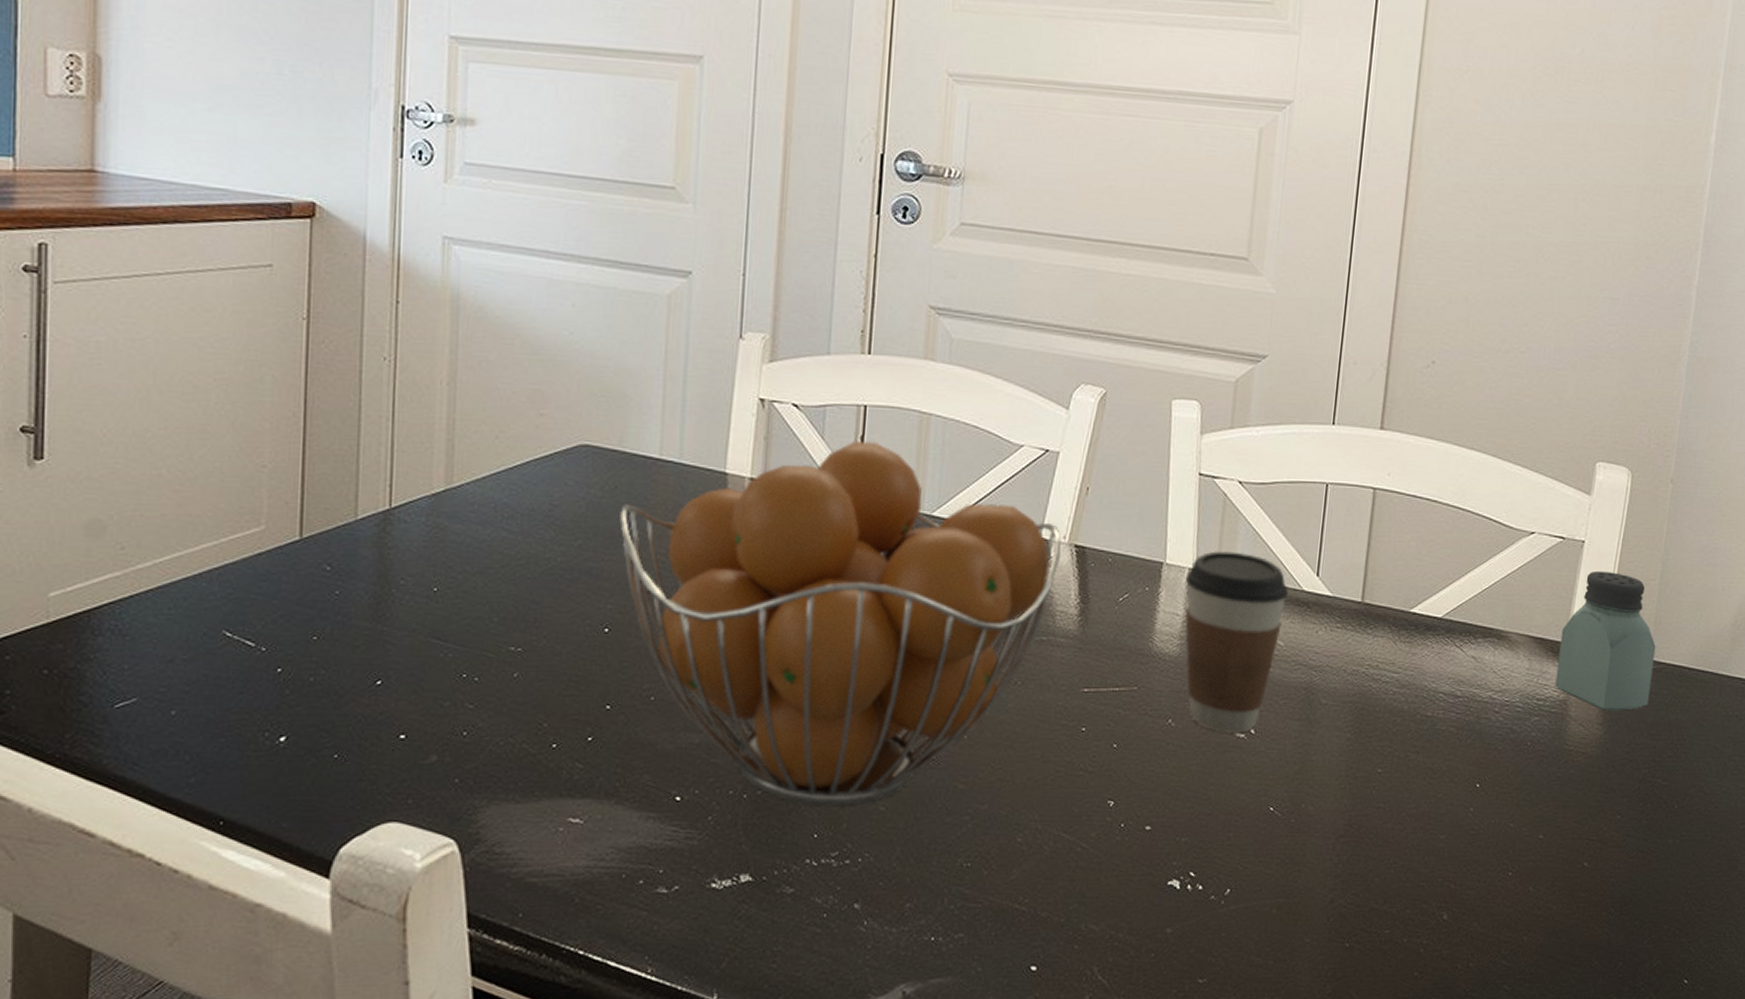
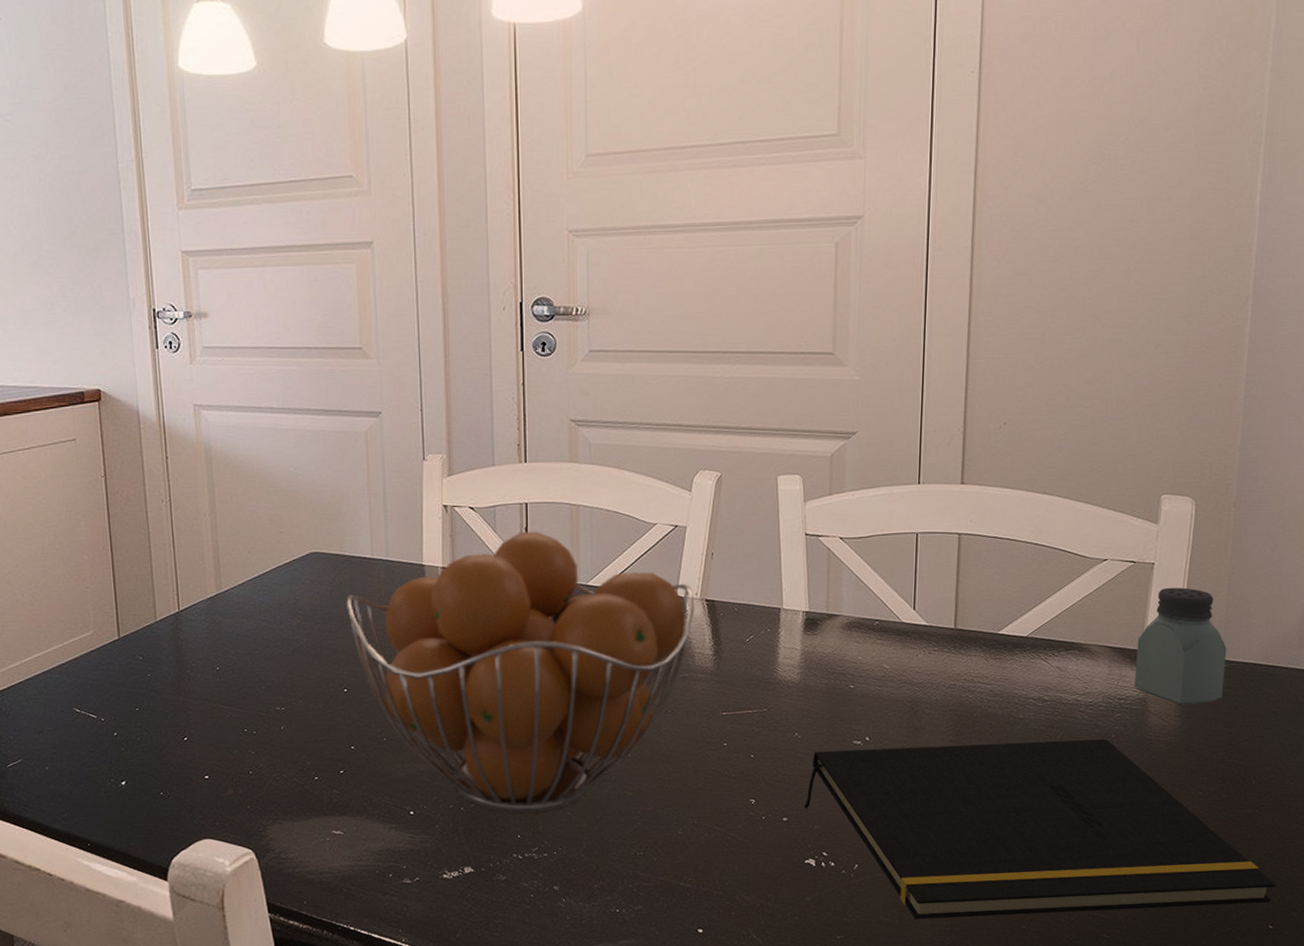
notepad: none [1172,745,1694,961] -> present [804,739,1276,919]
coffee cup: present [1185,551,1288,734] -> none [800,595,889,742]

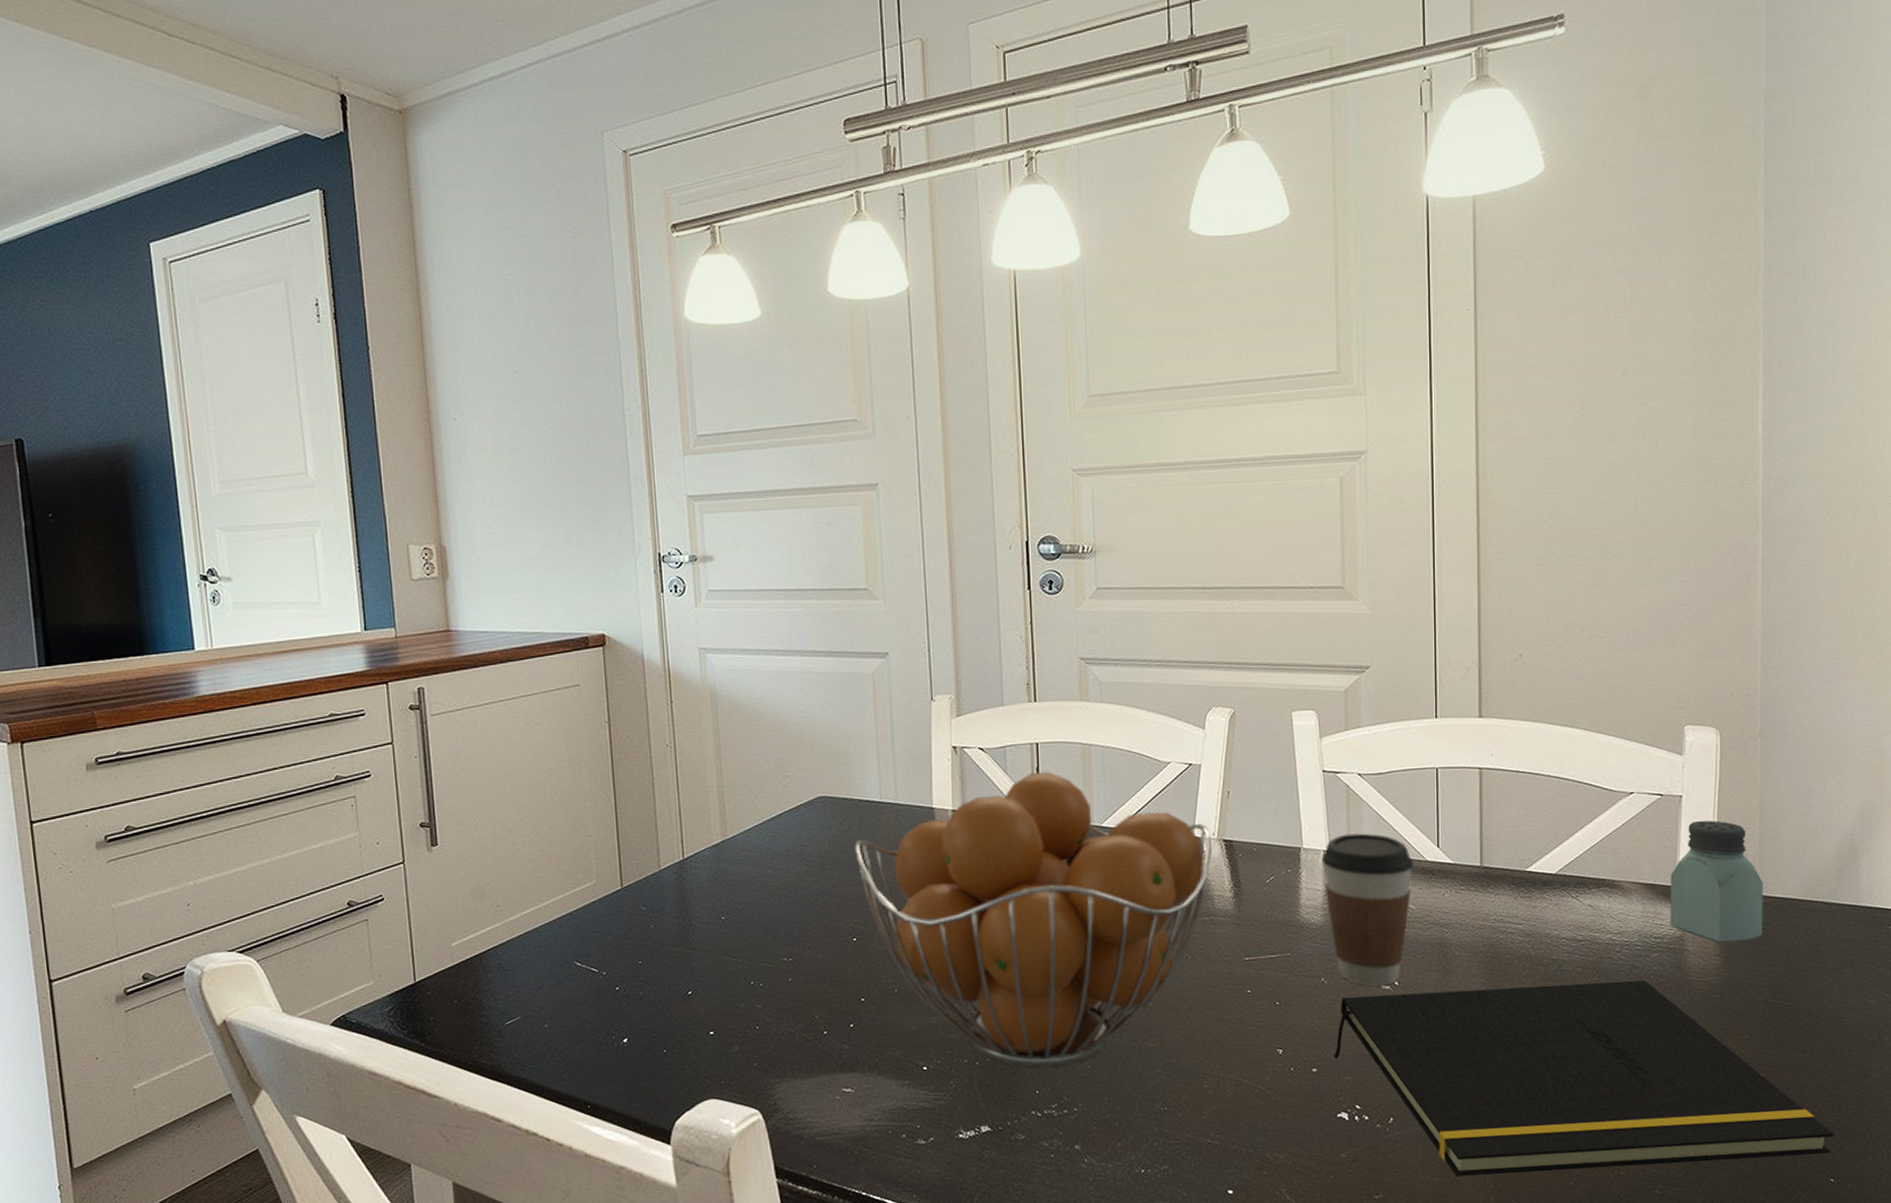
coffee cup: none [800,595,889,742] -> present [1321,833,1413,987]

